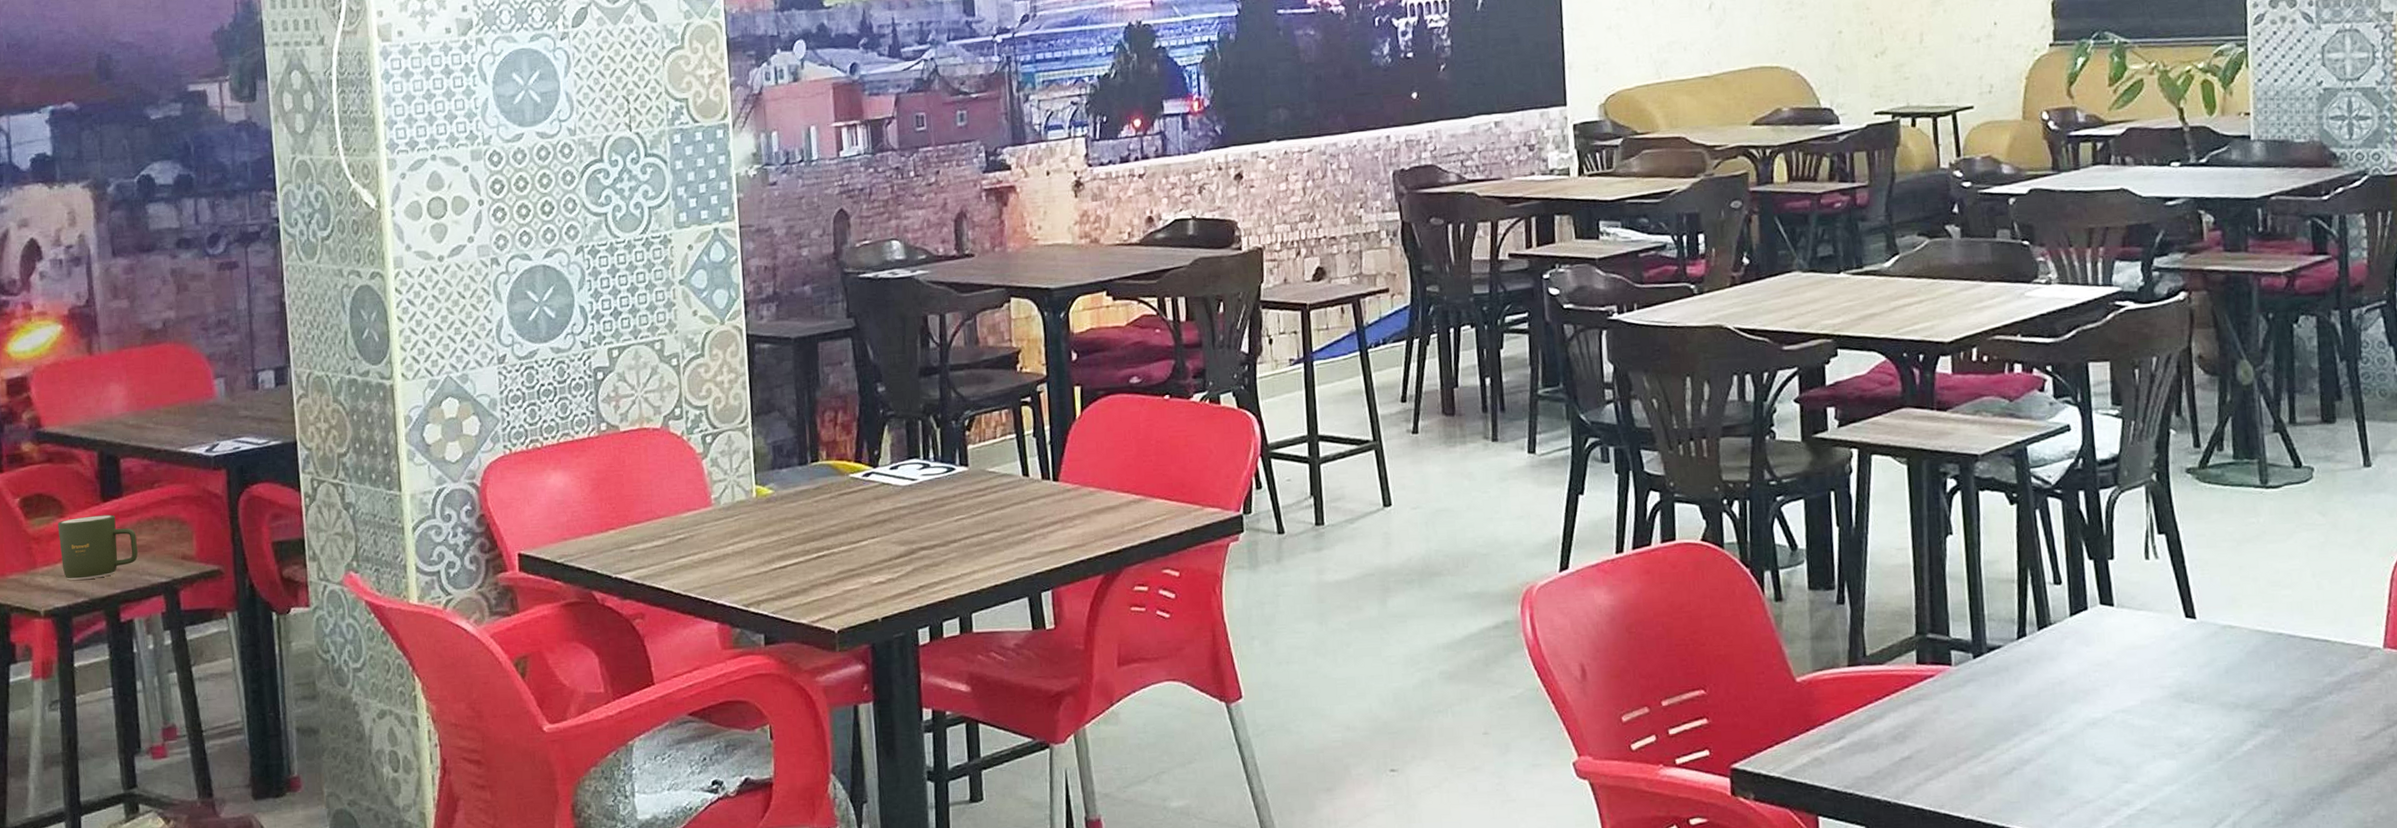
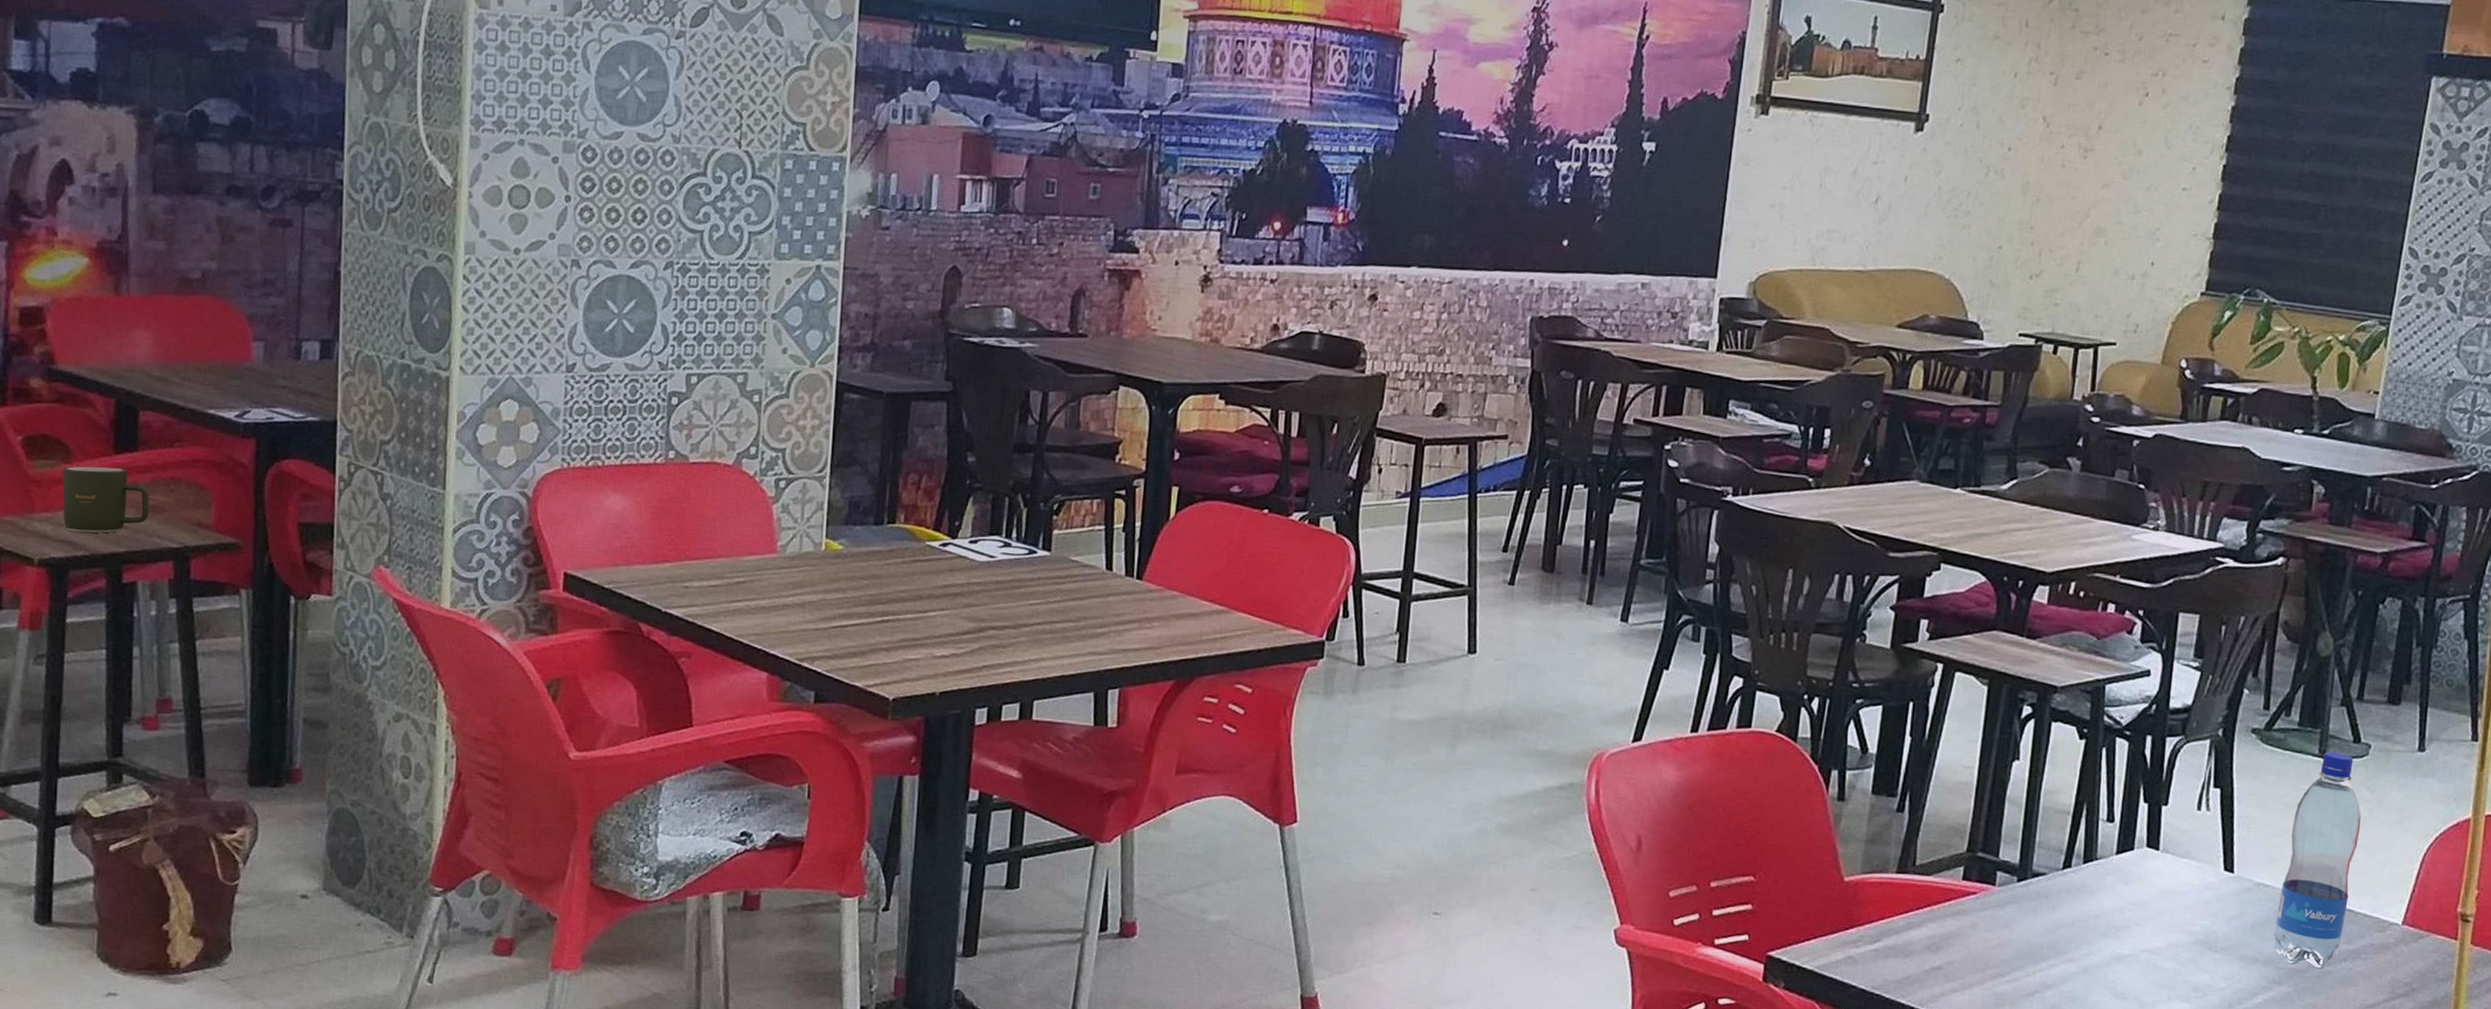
bottle: none [2247,480,2322,705] -> present [2274,751,2361,968]

